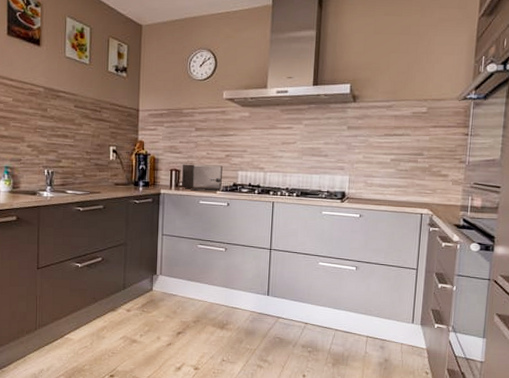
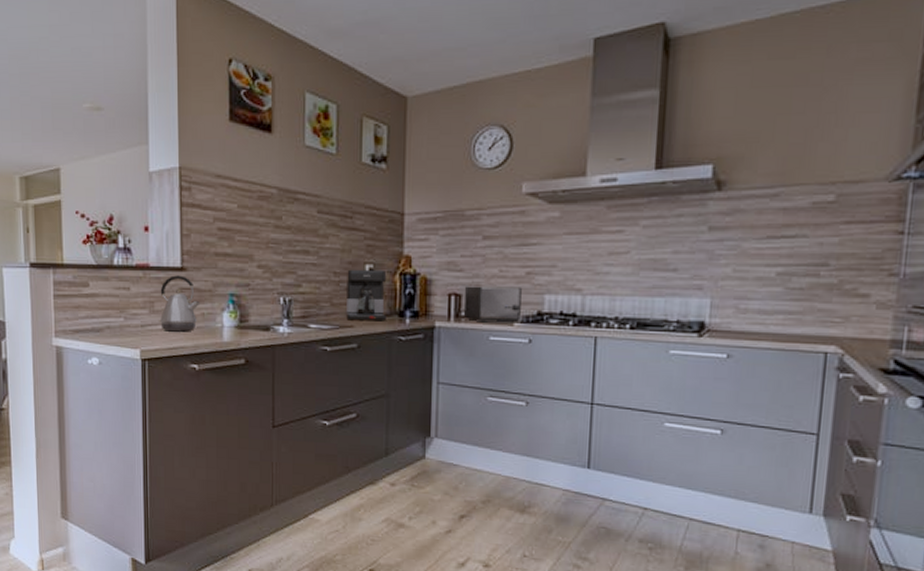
coffee maker: none [94,150,126,189] -> present [345,269,387,322]

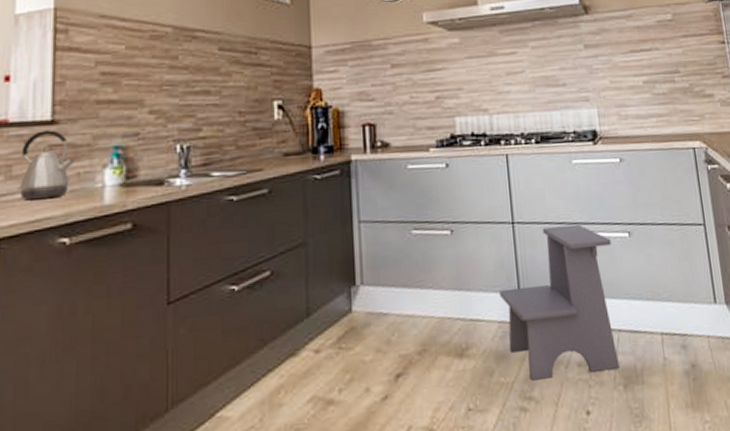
coffee maker: present [345,269,387,322] -> none [252,105,299,164]
toaster: present [464,286,522,323] -> none [379,111,435,151]
step stool: none [568,412,699,552] -> present [500,224,620,381]

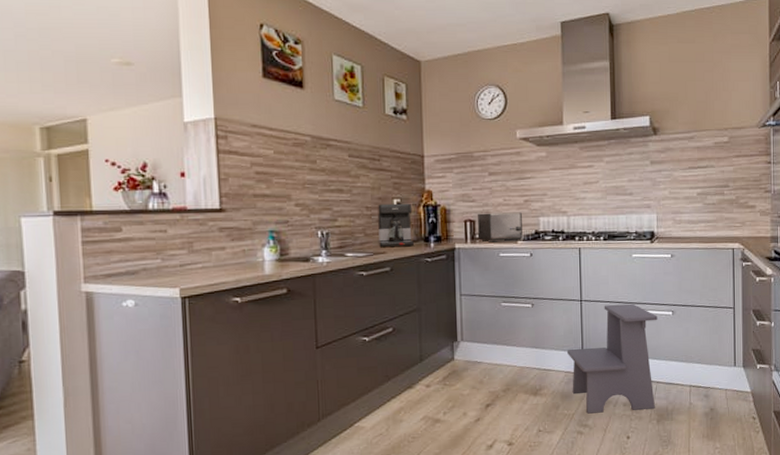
kettle: present [16,130,75,201] -> none [197,216,241,269]
coffee maker: none [252,105,299,164] -> present [376,203,414,248]
toaster: none [379,111,435,151] -> present [478,212,523,242]

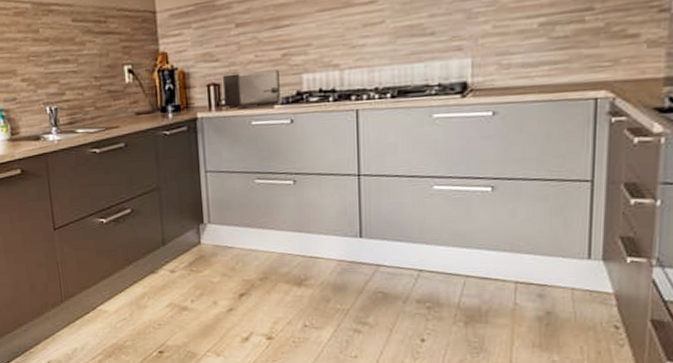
coffee maker: present [376,203,414,248] -> none [106,69,149,122]
step stool: present [567,303,658,414] -> none [341,177,469,310]

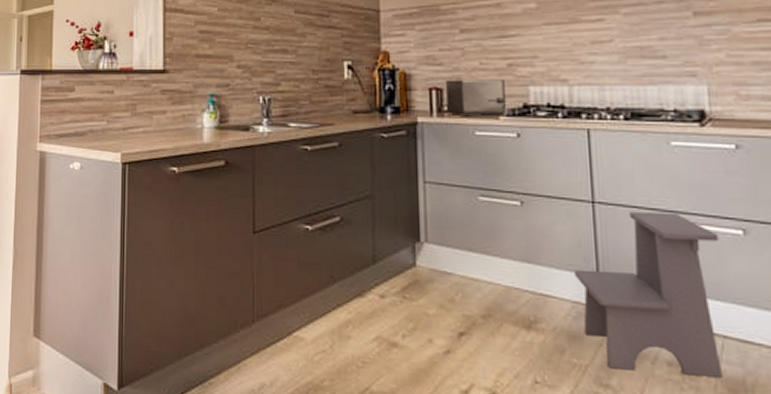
step stool: none [341,177,469,310] -> present [575,211,723,378]

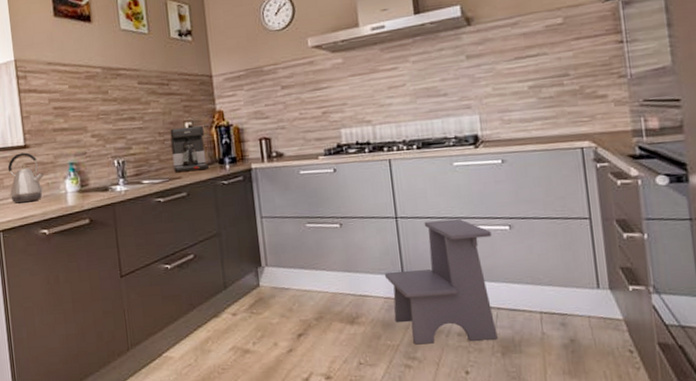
kettle: none [139,78,181,134] -> present [7,152,45,204]
coffee maker: none [324,66,367,118] -> present [169,125,209,173]
toaster: present [446,79,506,117] -> none [273,125,324,160]

